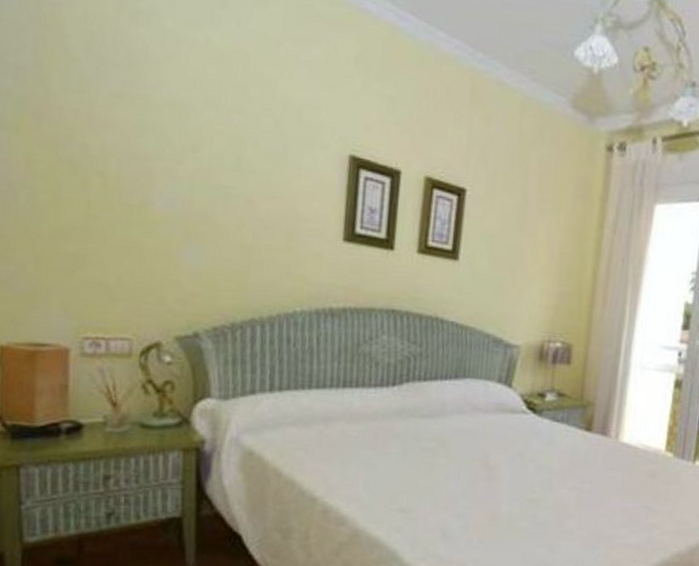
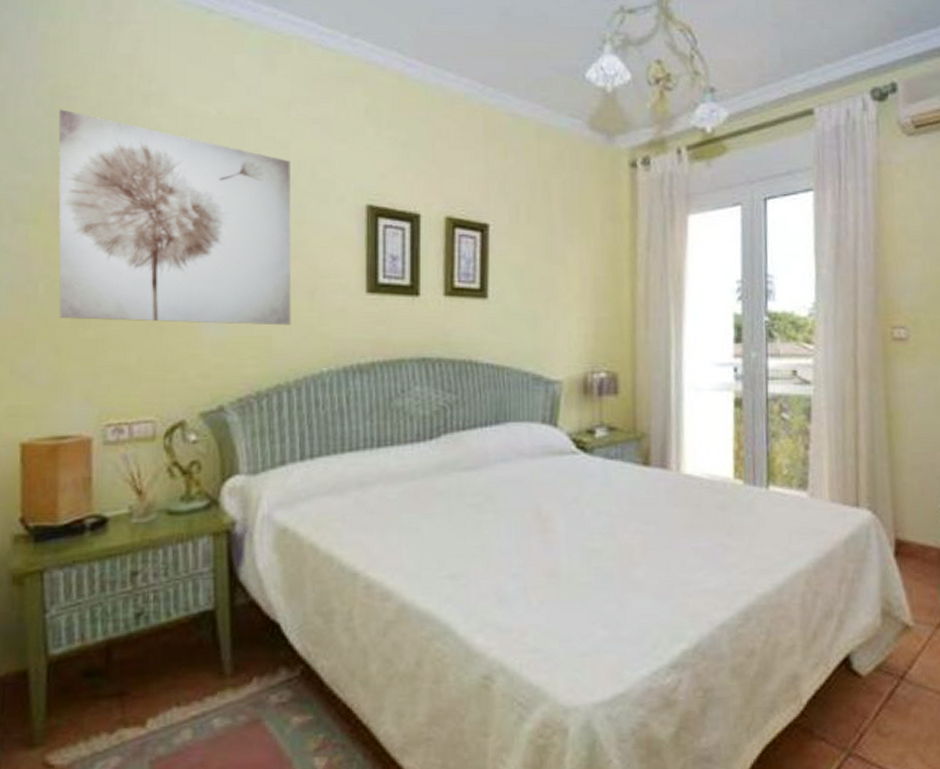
wall art: none [39,15,277,264] -> present [58,109,292,326]

